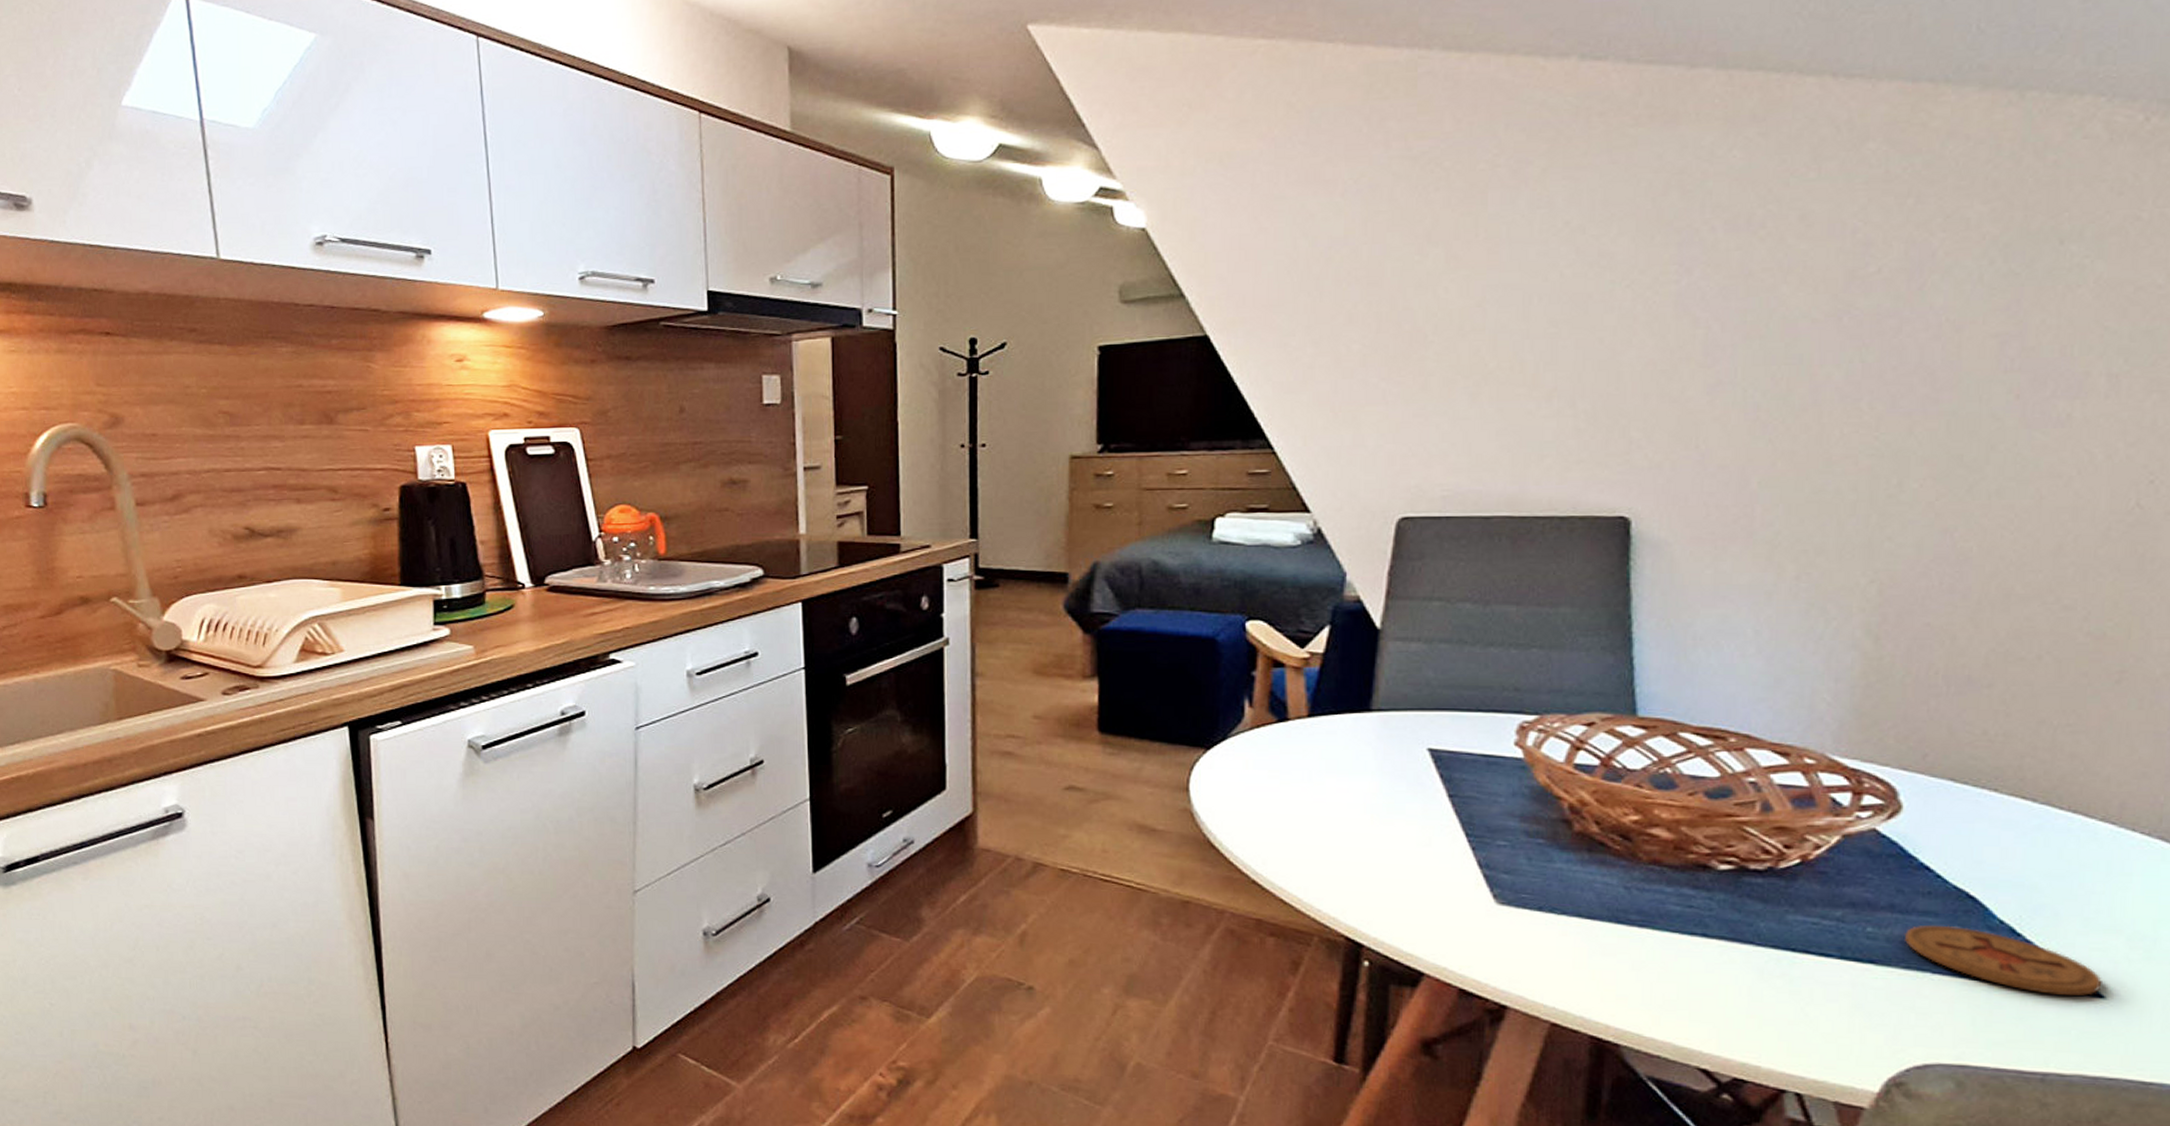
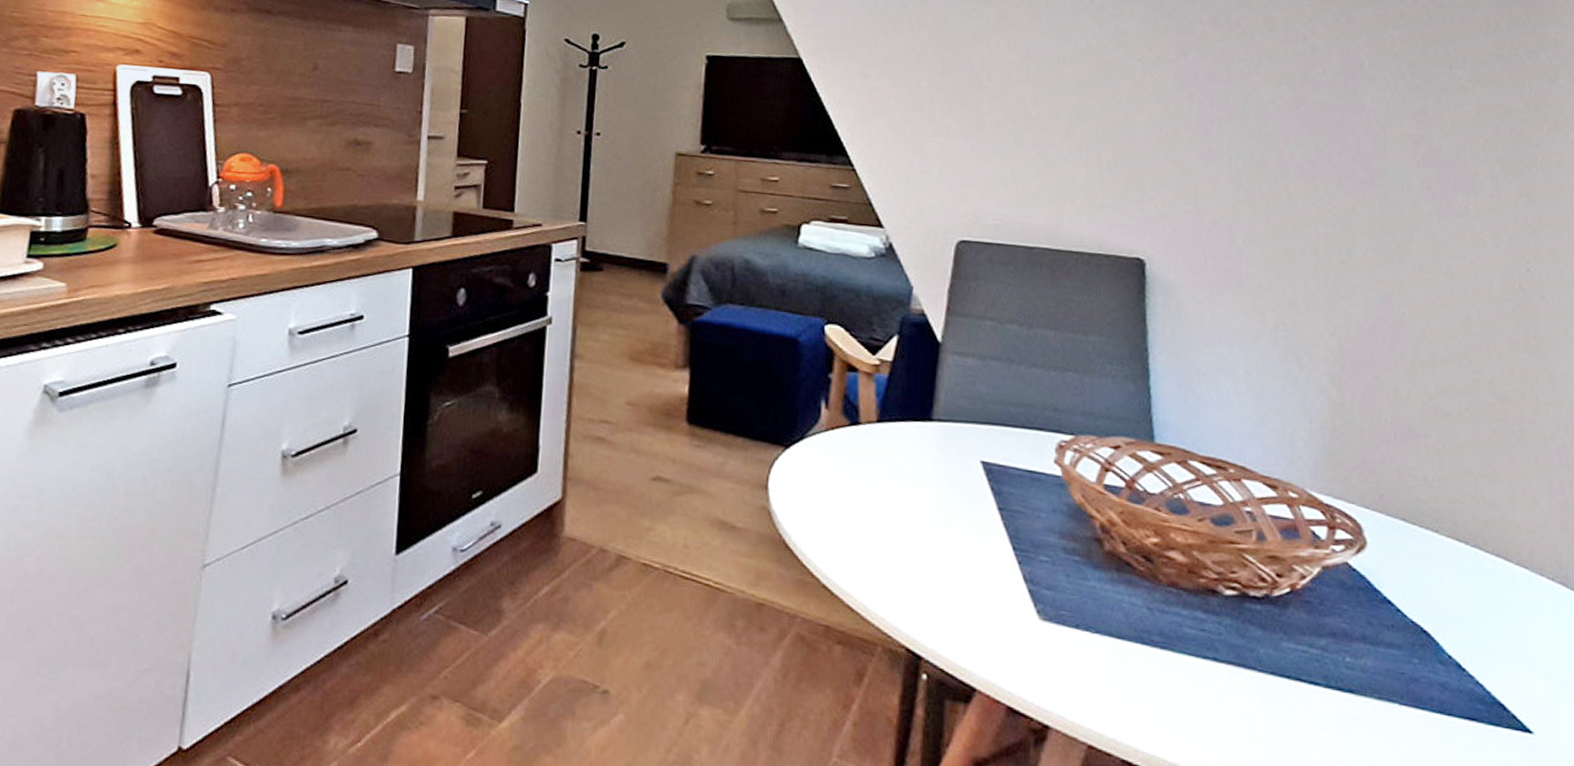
coaster: present [1904,925,2102,996] -> none [1375,657,1530,731]

